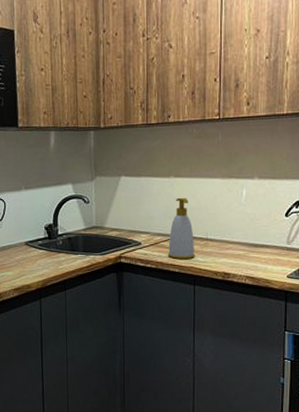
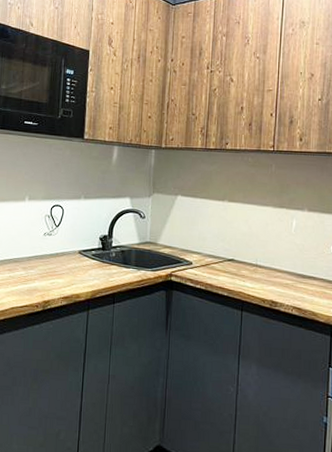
soap bottle: present [168,197,196,260] -> none [218,221,245,284]

